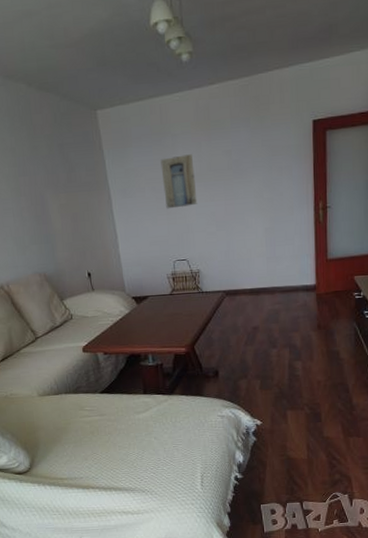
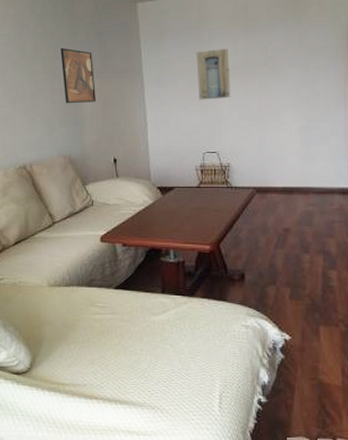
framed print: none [23,163,66,222] -> present [60,47,97,104]

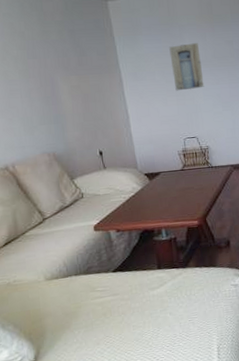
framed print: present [60,47,97,104] -> none [33,46,76,102]

